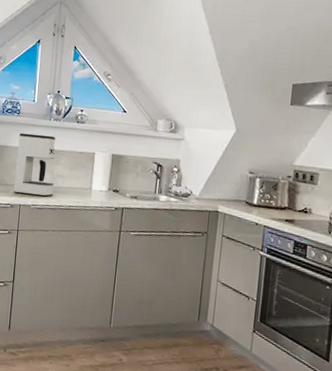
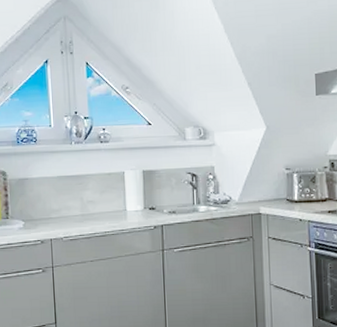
coffee maker: present [13,133,55,197] -> none [39,160,86,228]

